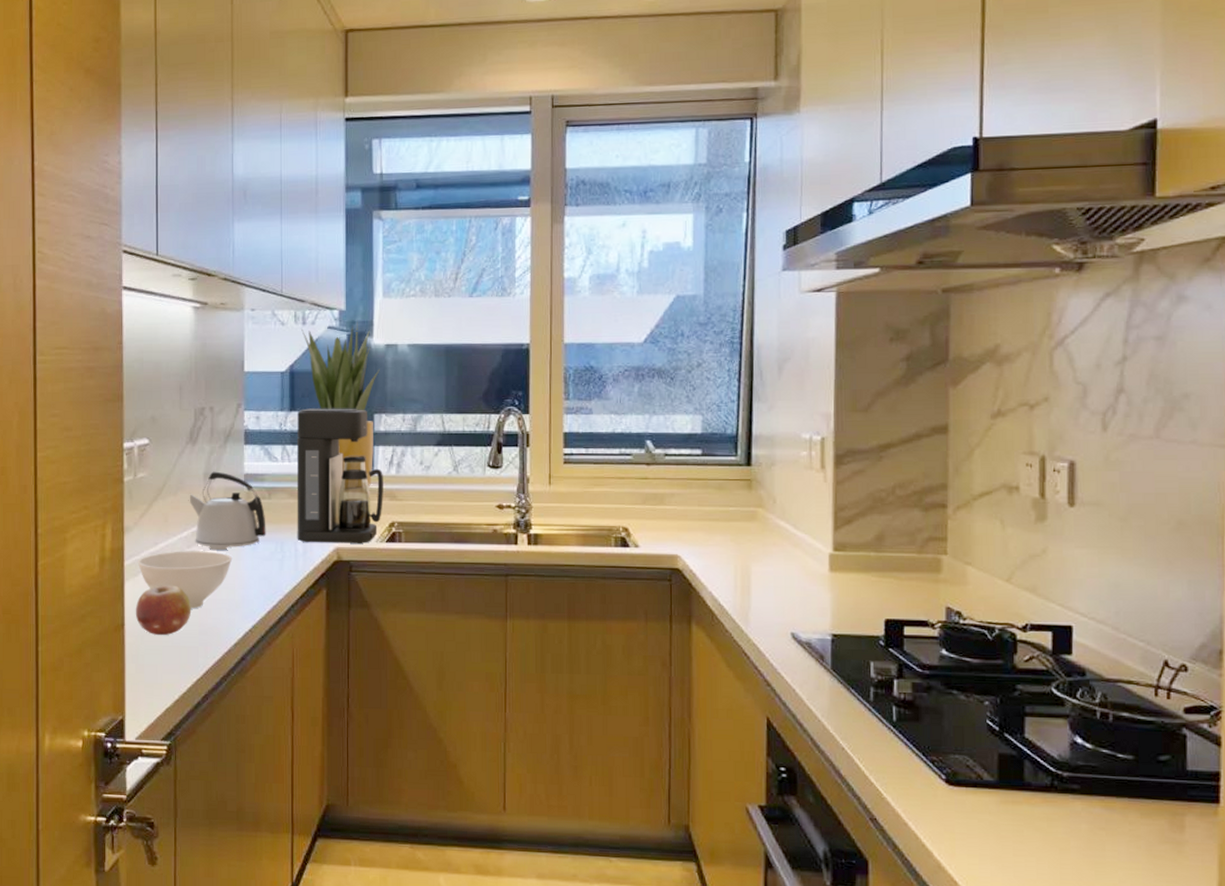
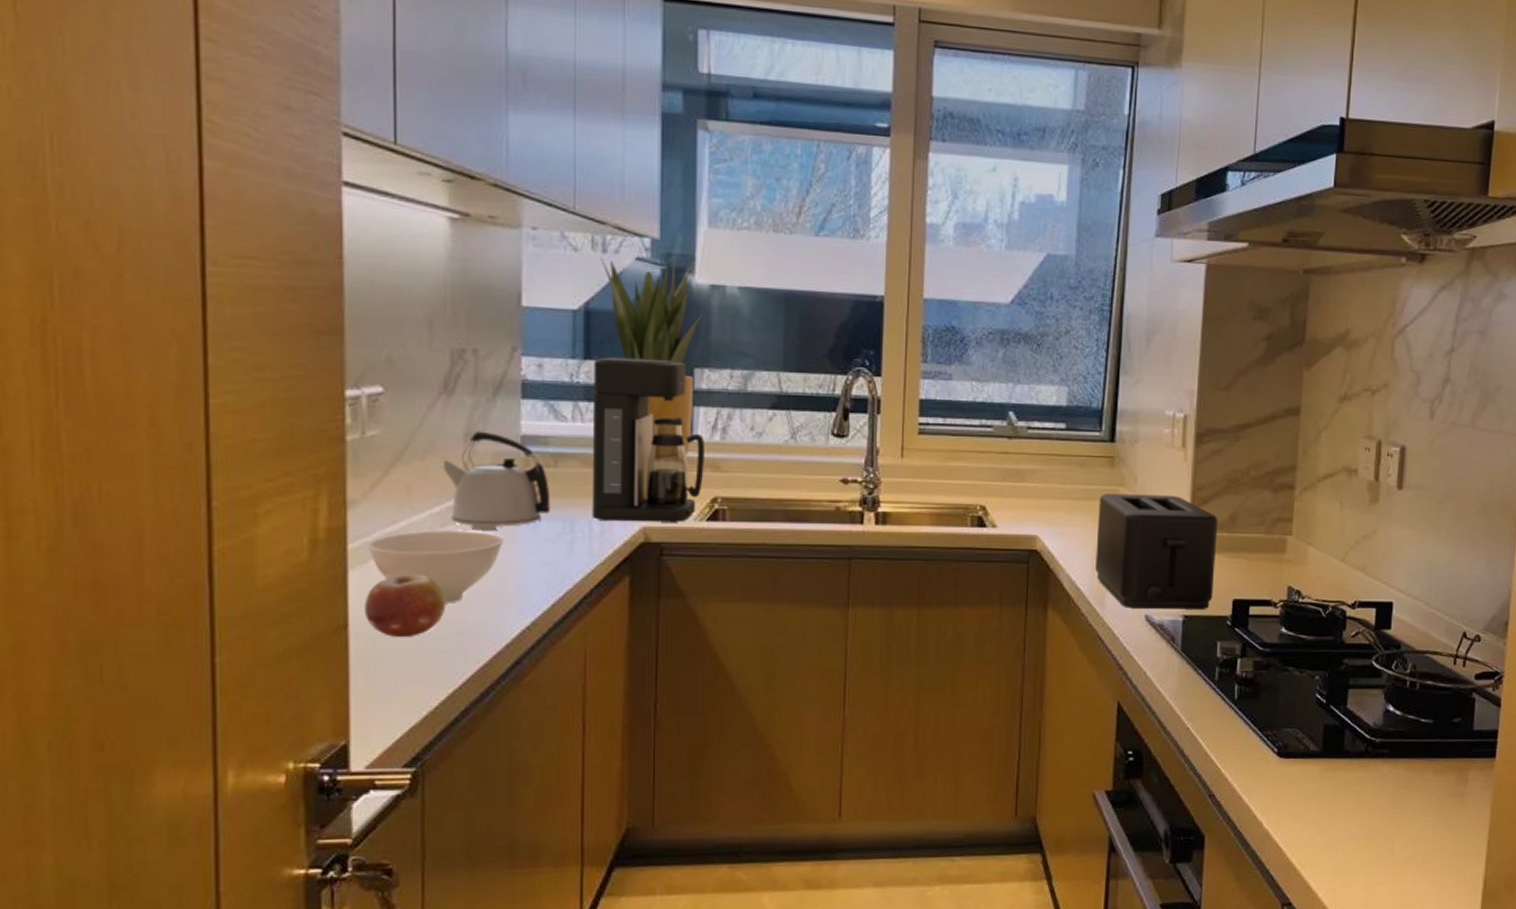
toaster: none [737,515,864,629] -> present [1095,494,1218,610]

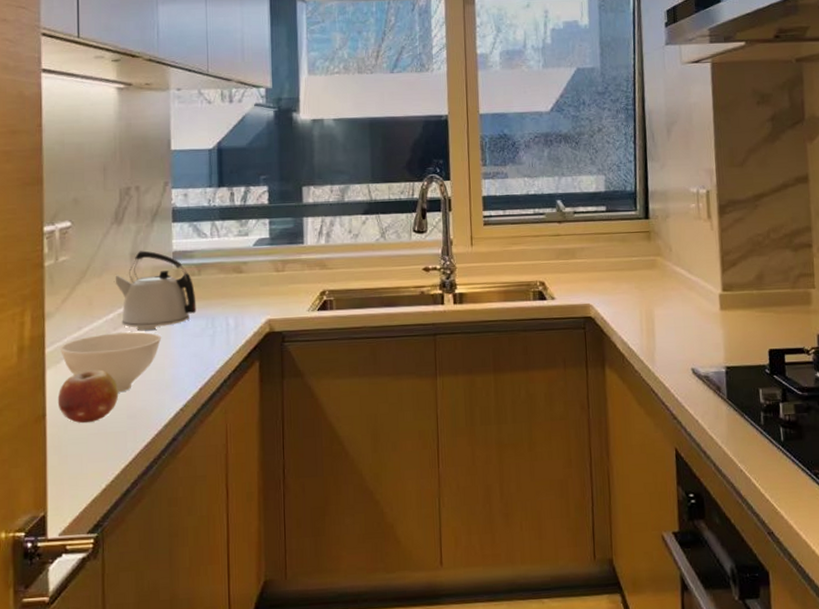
coffee maker: present [592,357,704,522] -> none [226,182,314,317]
planter: present [601,255,703,455] -> none [228,99,307,257]
toaster: present [1095,494,1218,610] -> none [640,260,750,363]

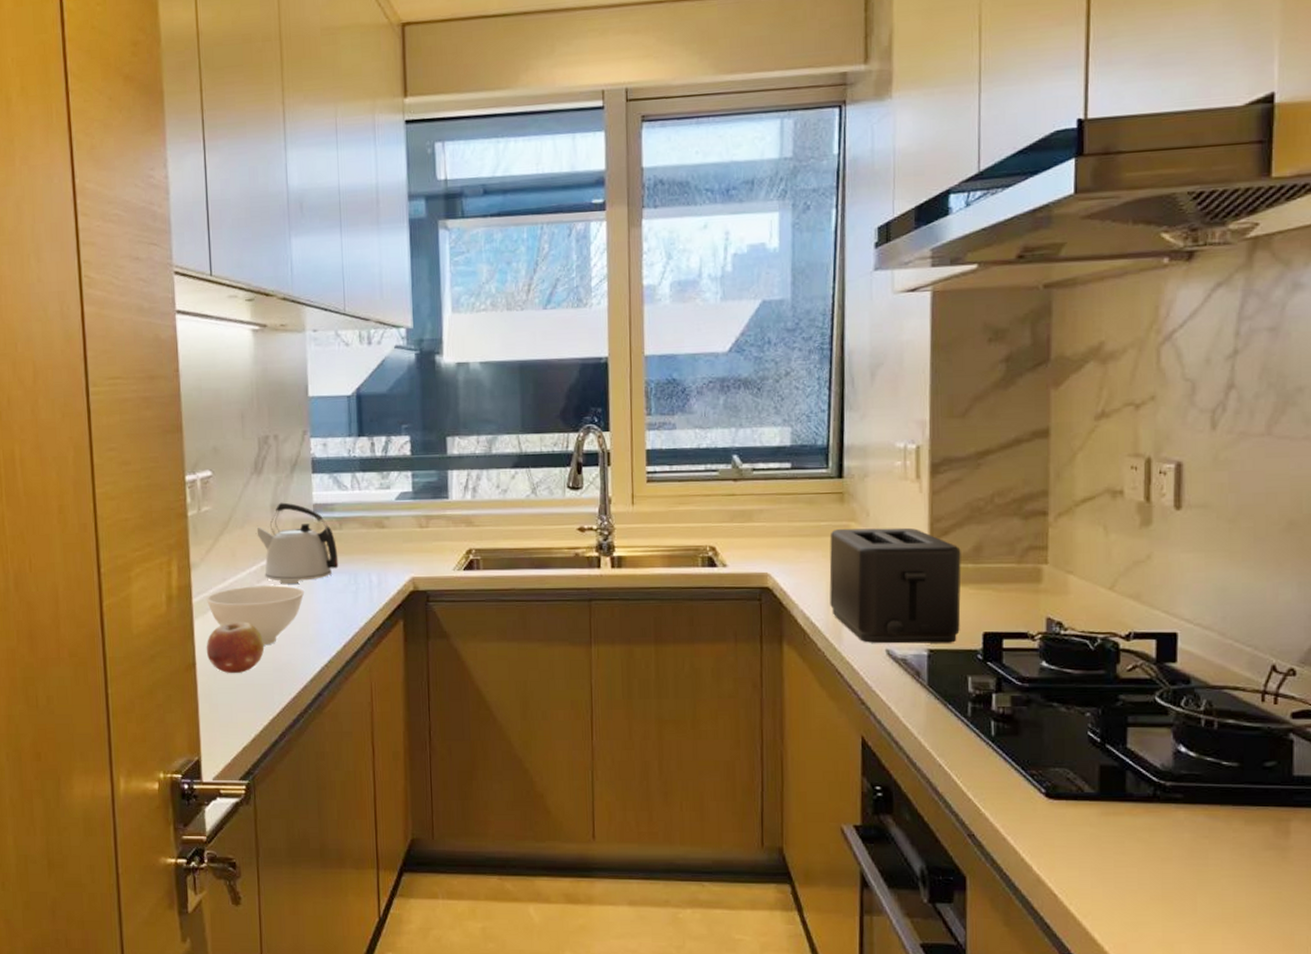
toaster: none [640,260,750,363] -> present [829,527,962,644]

